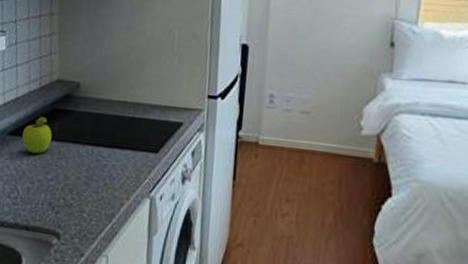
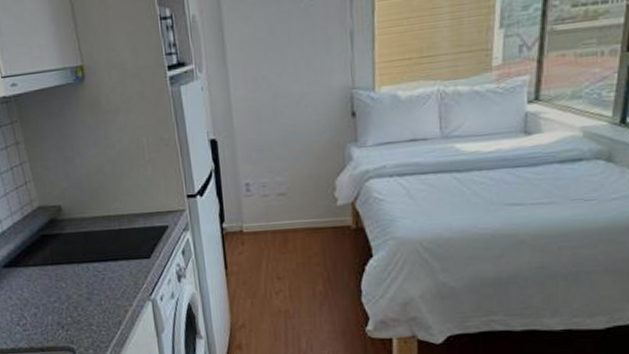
fruit: present [22,117,52,154] -> none [17,245,47,281]

